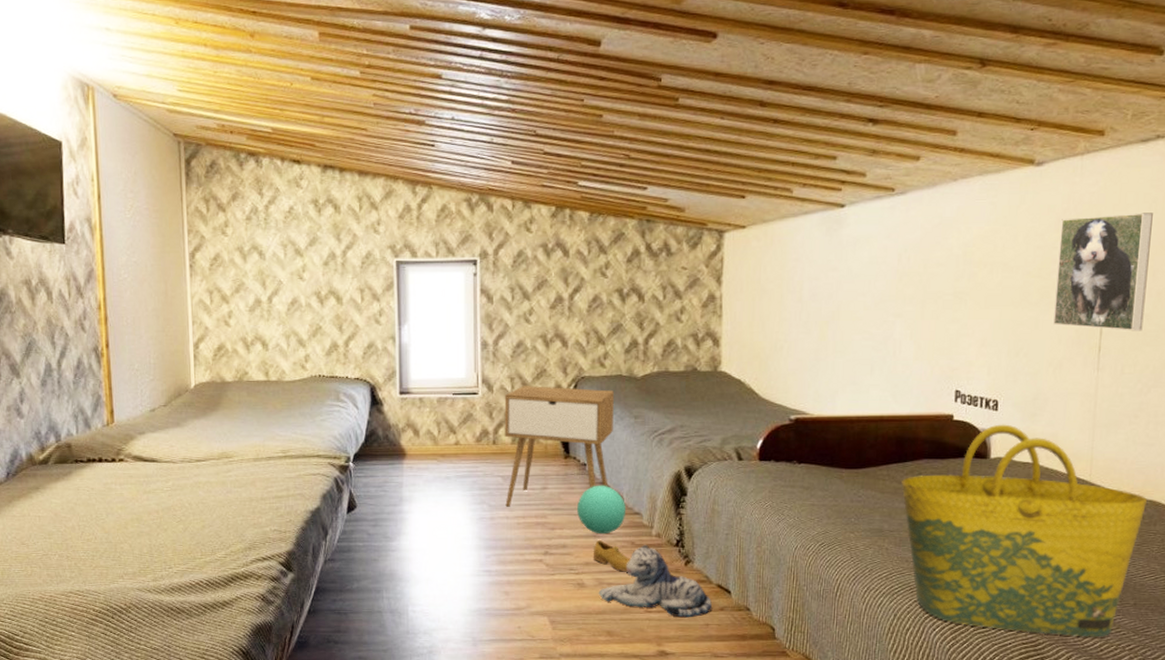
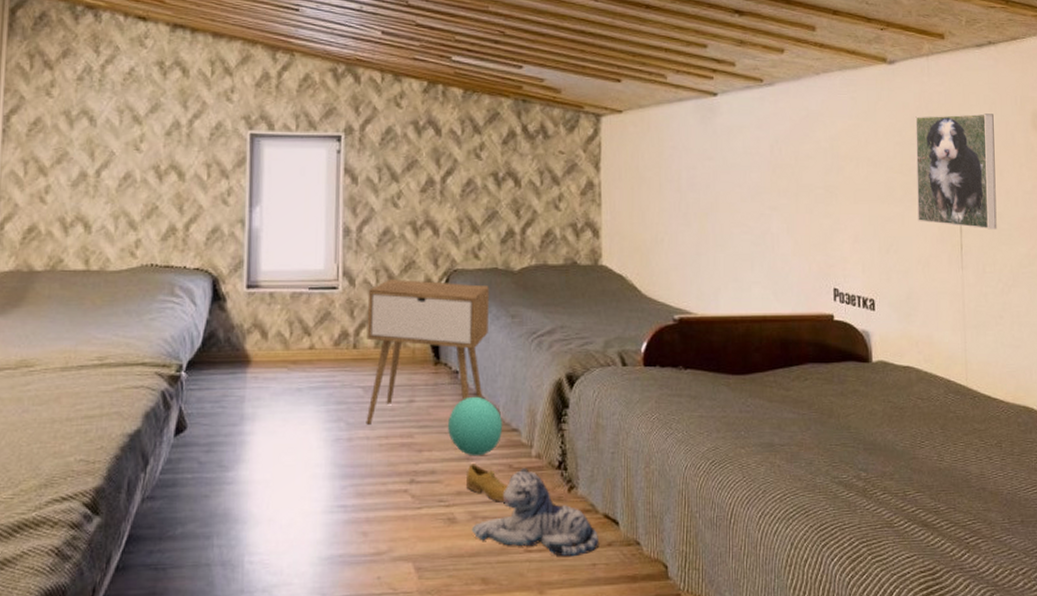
tote bag: present [901,424,1147,637] -> none [789,325,1021,562]

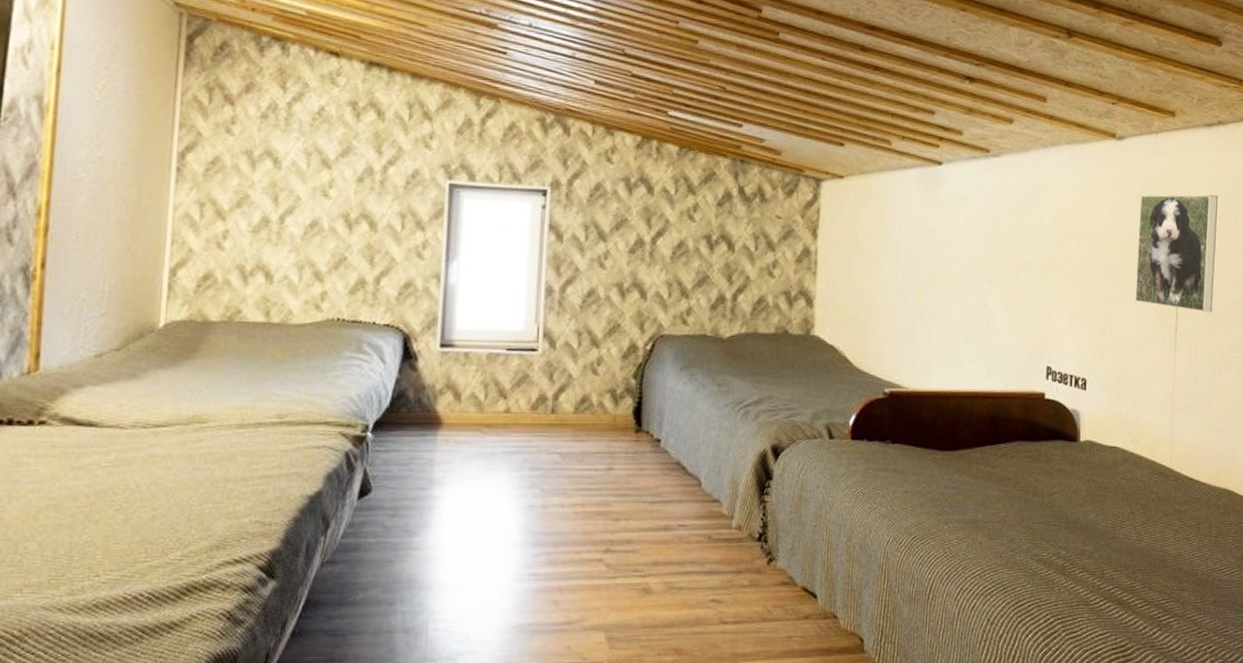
nightstand: present [366,279,489,425] -> none [561,343,696,492]
ball: present [448,396,503,456] -> none [647,465,704,527]
shoe: present [466,464,508,501] -> none [663,534,706,572]
plush toy: present [471,467,600,557] -> none [666,538,796,629]

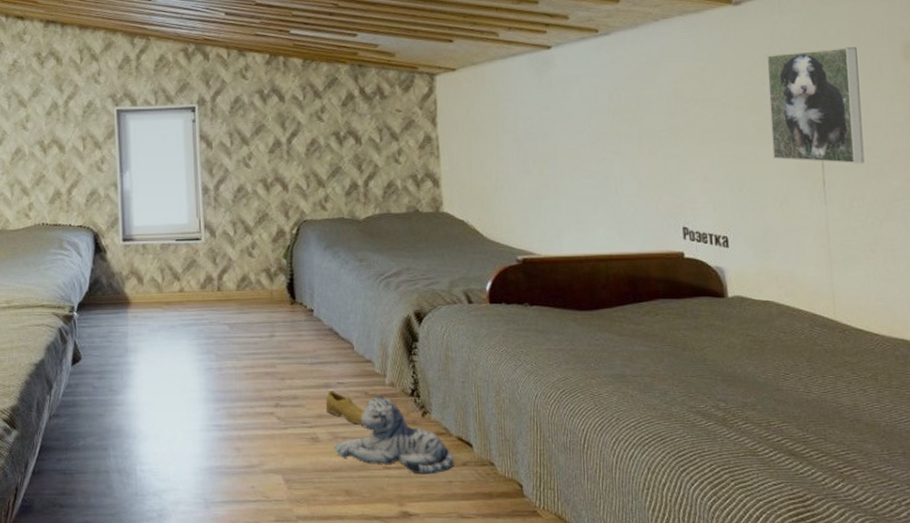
shoe: none [663,534,706,572] -> present [326,391,365,423]
plush toy: none [666,538,796,629] -> present [333,394,455,474]

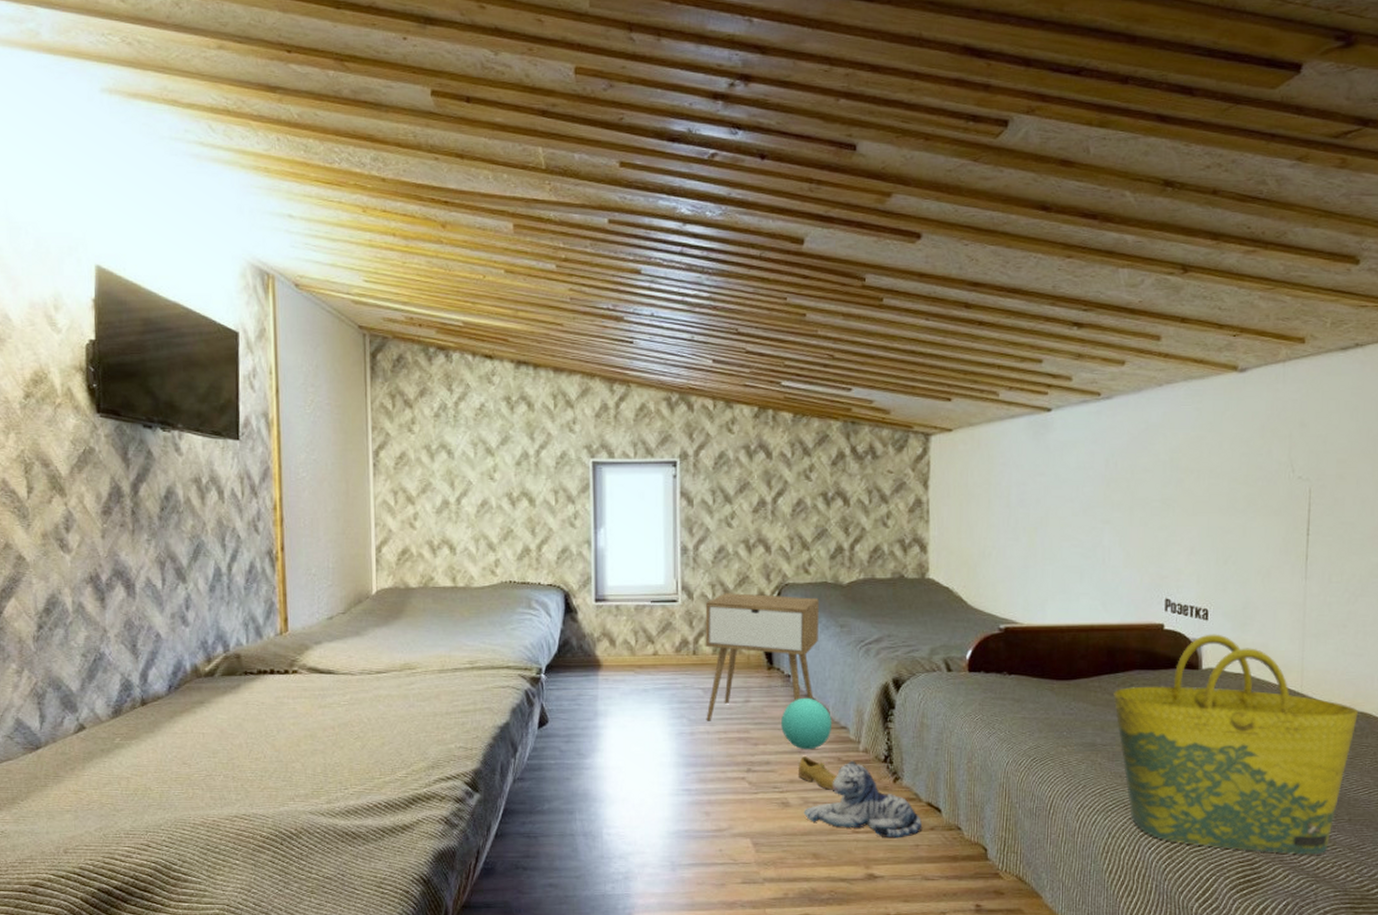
nightstand: none [227,230,339,356] -> present [705,593,819,721]
ball: none [306,331,357,384] -> present [781,697,833,750]
tote bag: none [639,261,898,491] -> present [1113,634,1358,855]
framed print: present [767,47,865,164] -> none [1259,420,1355,540]

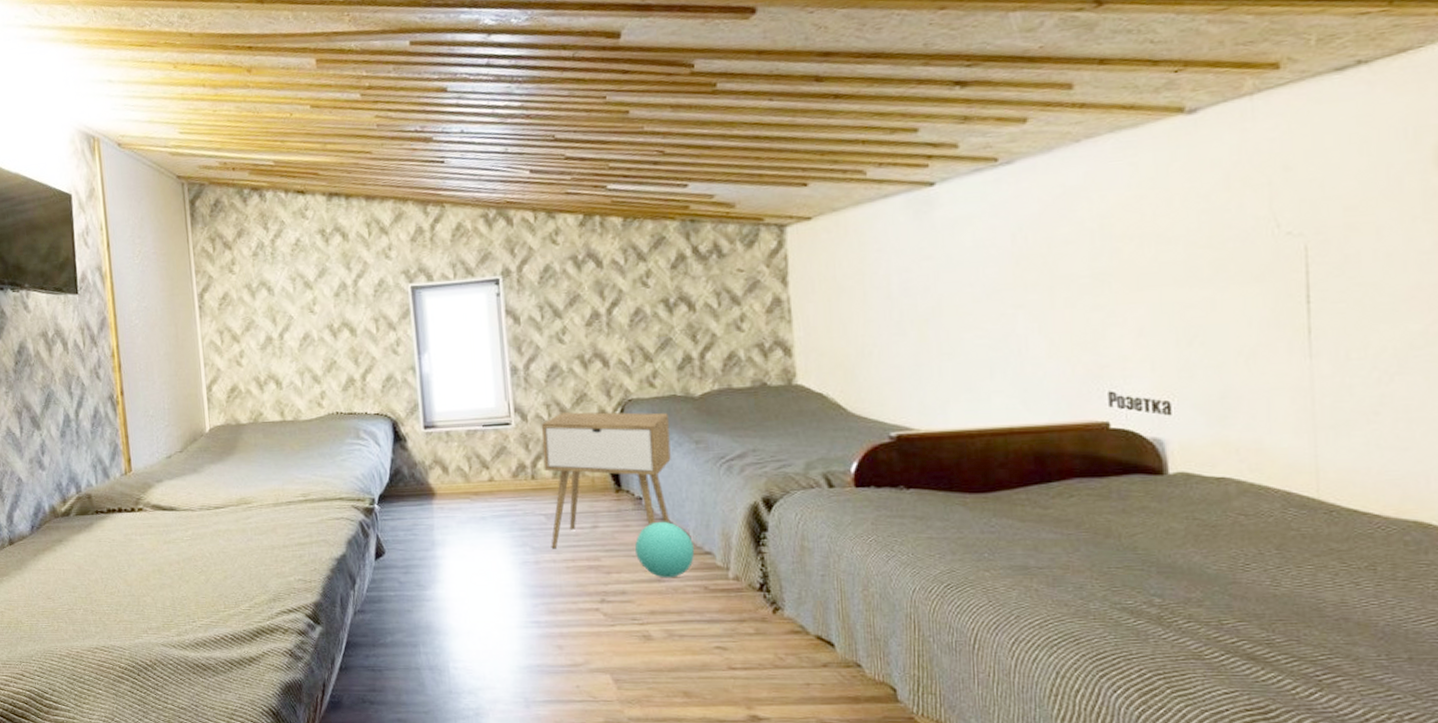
shoe: present [799,756,837,789] -> none [659,585,705,620]
plush toy: present [803,760,923,838] -> none [669,589,813,676]
tote bag: present [1113,634,1358,855] -> none [1047,431,1409,703]

